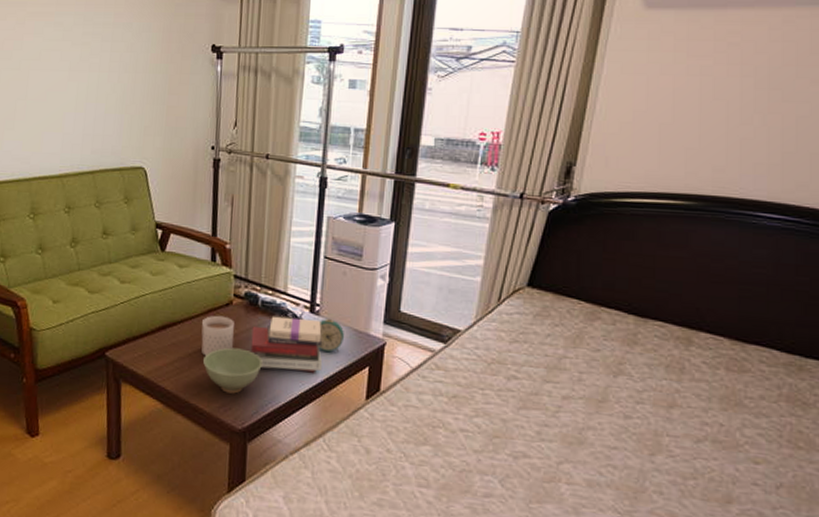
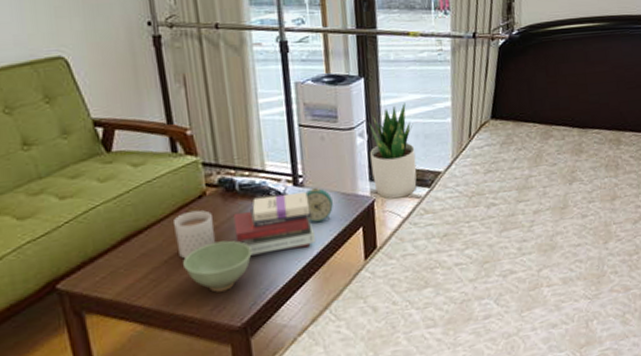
planter: none [387,253,439,348] -> present [368,103,417,199]

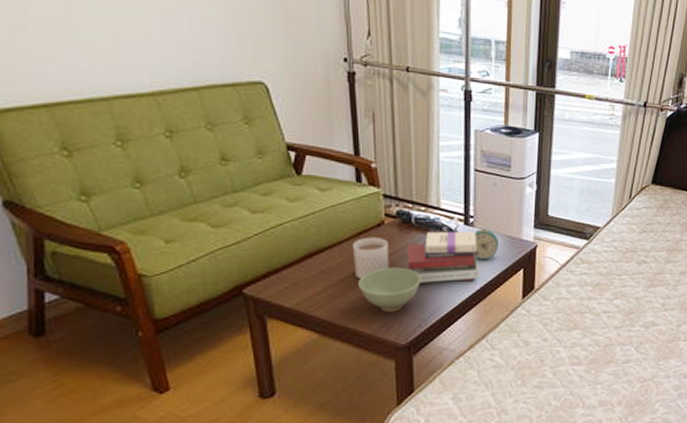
planter: present [368,103,417,199] -> none [537,160,580,247]

